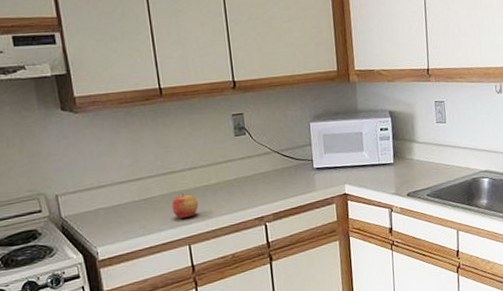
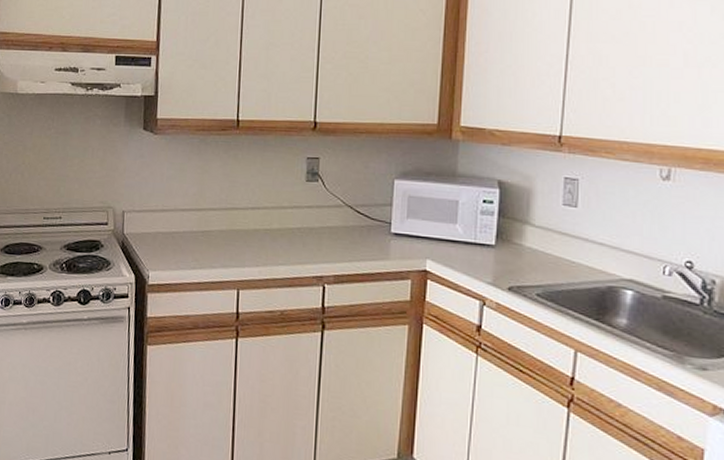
apple: present [171,192,199,219] -> none [227,231,255,260]

